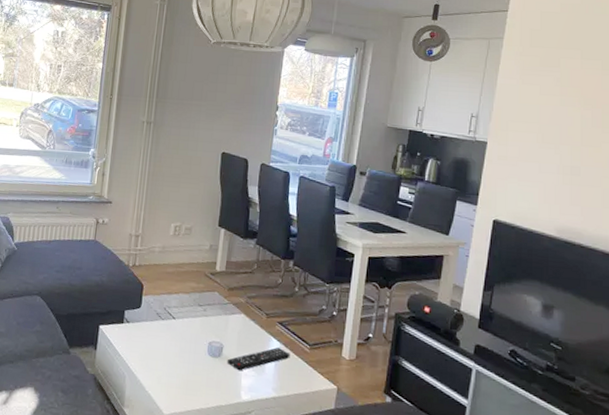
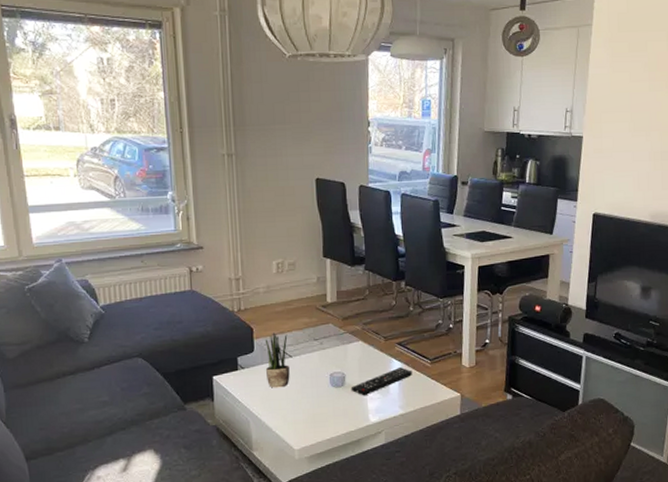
potted plant: none [148,292,174,348] -> present [266,332,290,388]

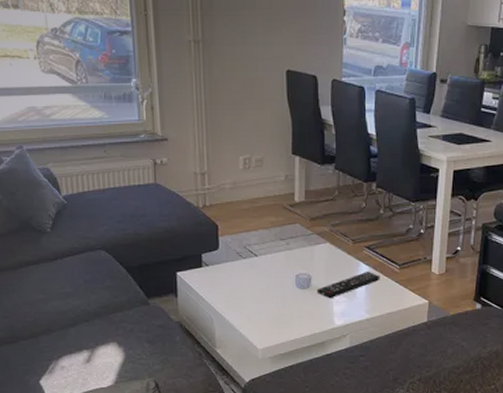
potted plant: present [266,332,290,388] -> none [231,230,255,287]

